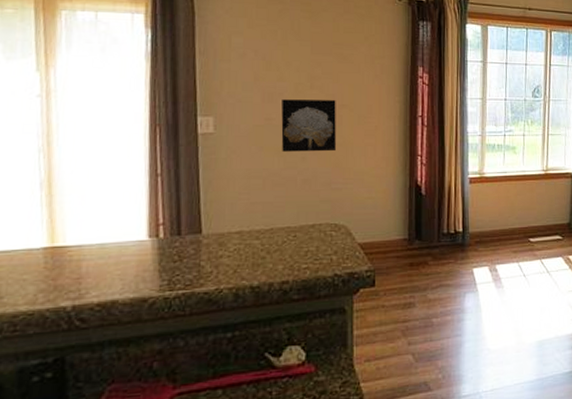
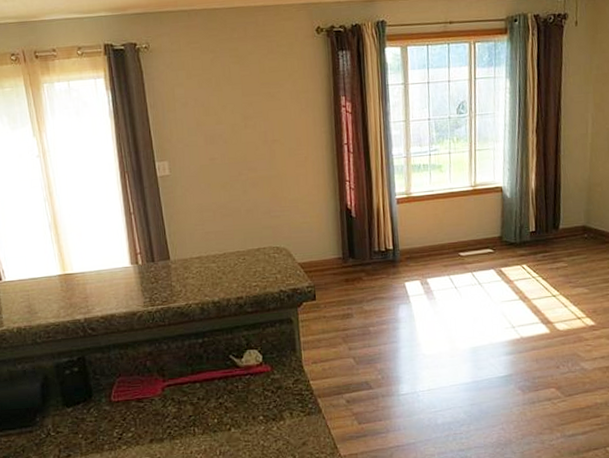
wall art: present [281,99,336,152] -> none [222,136,272,187]

